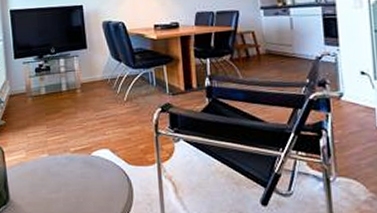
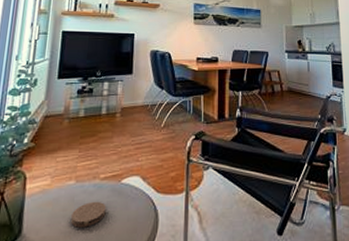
coaster: none [50,172,81,195] -> present [71,201,106,228]

